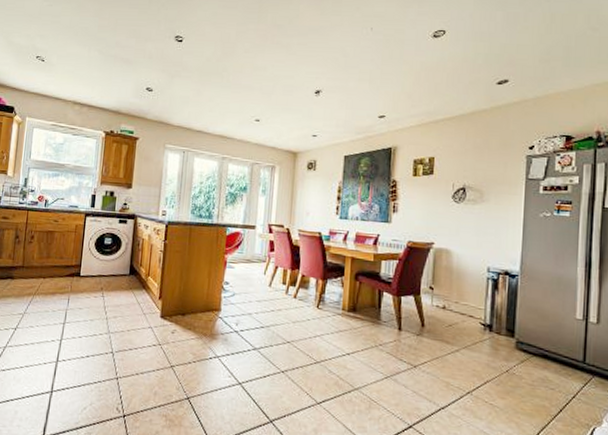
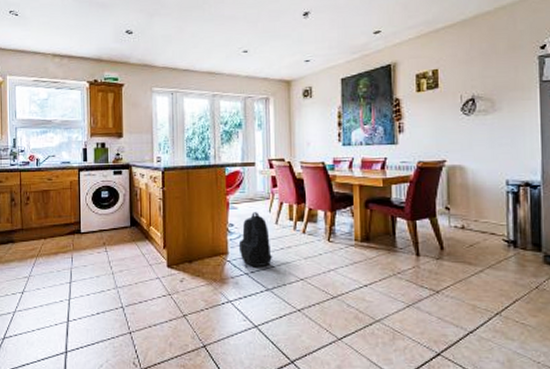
backpack: none [231,273,264,326] -> present [238,212,273,267]

